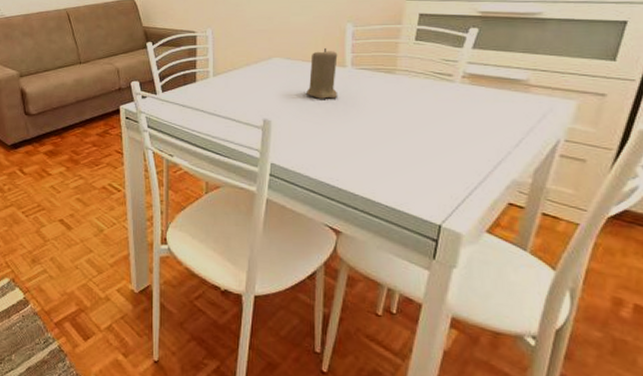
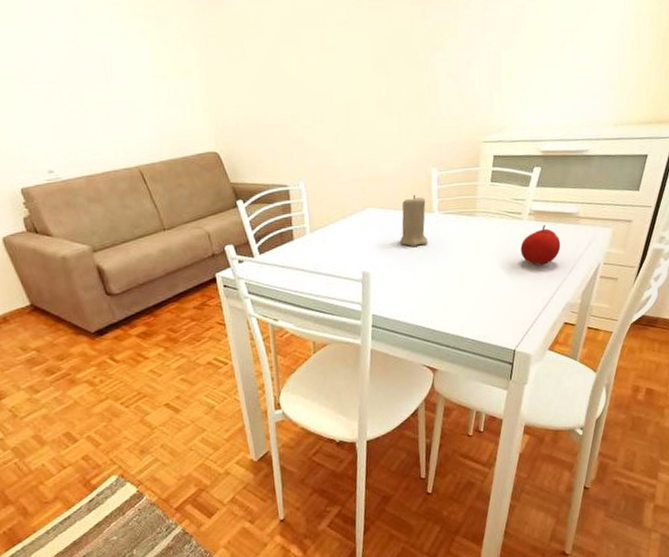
fruit: none [450,90,504,134] -> present [520,225,561,266]

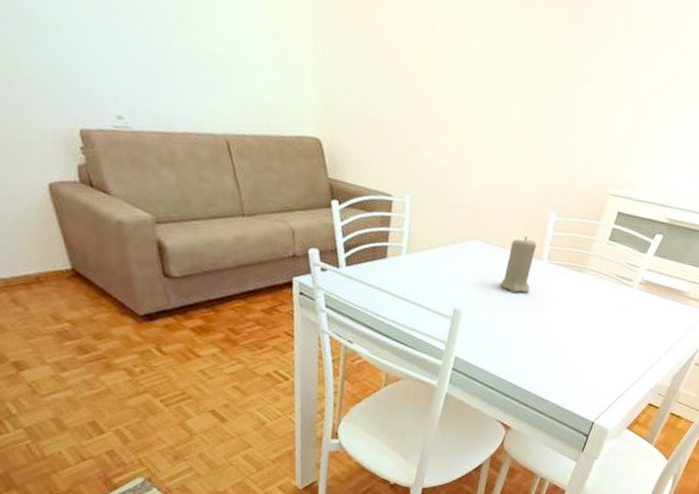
fruit: present [520,225,561,266] -> none [622,298,665,340]

